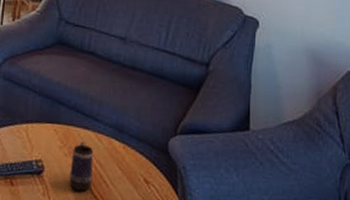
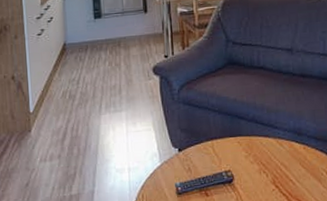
mug: present [69,141,94,192] -> none [257,148,279,192]

